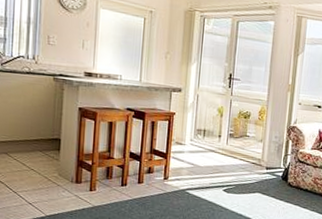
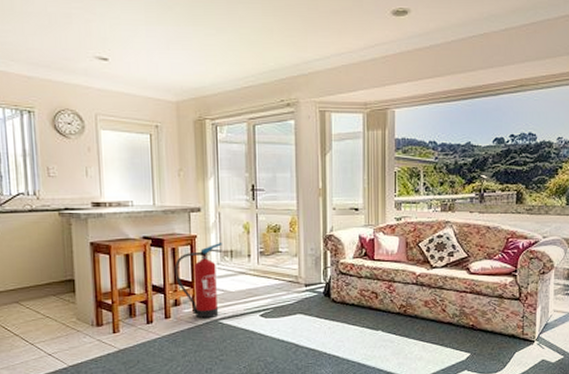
fire extinguisher: none [151,121,197,188] -> present [174,243,222,319]

